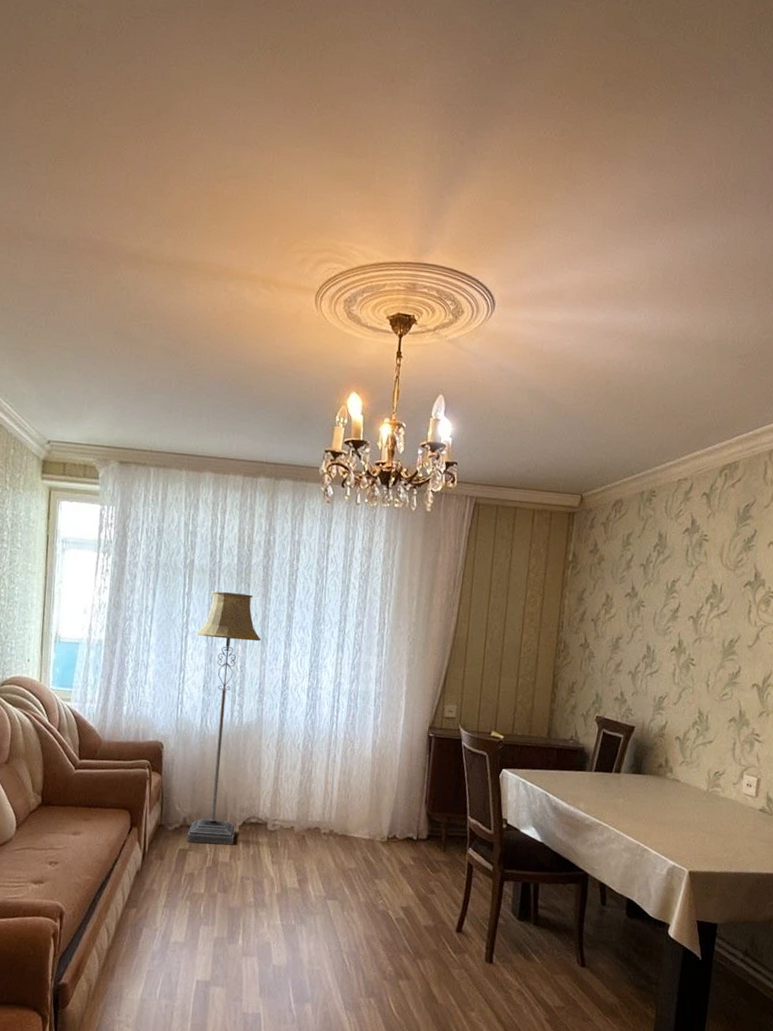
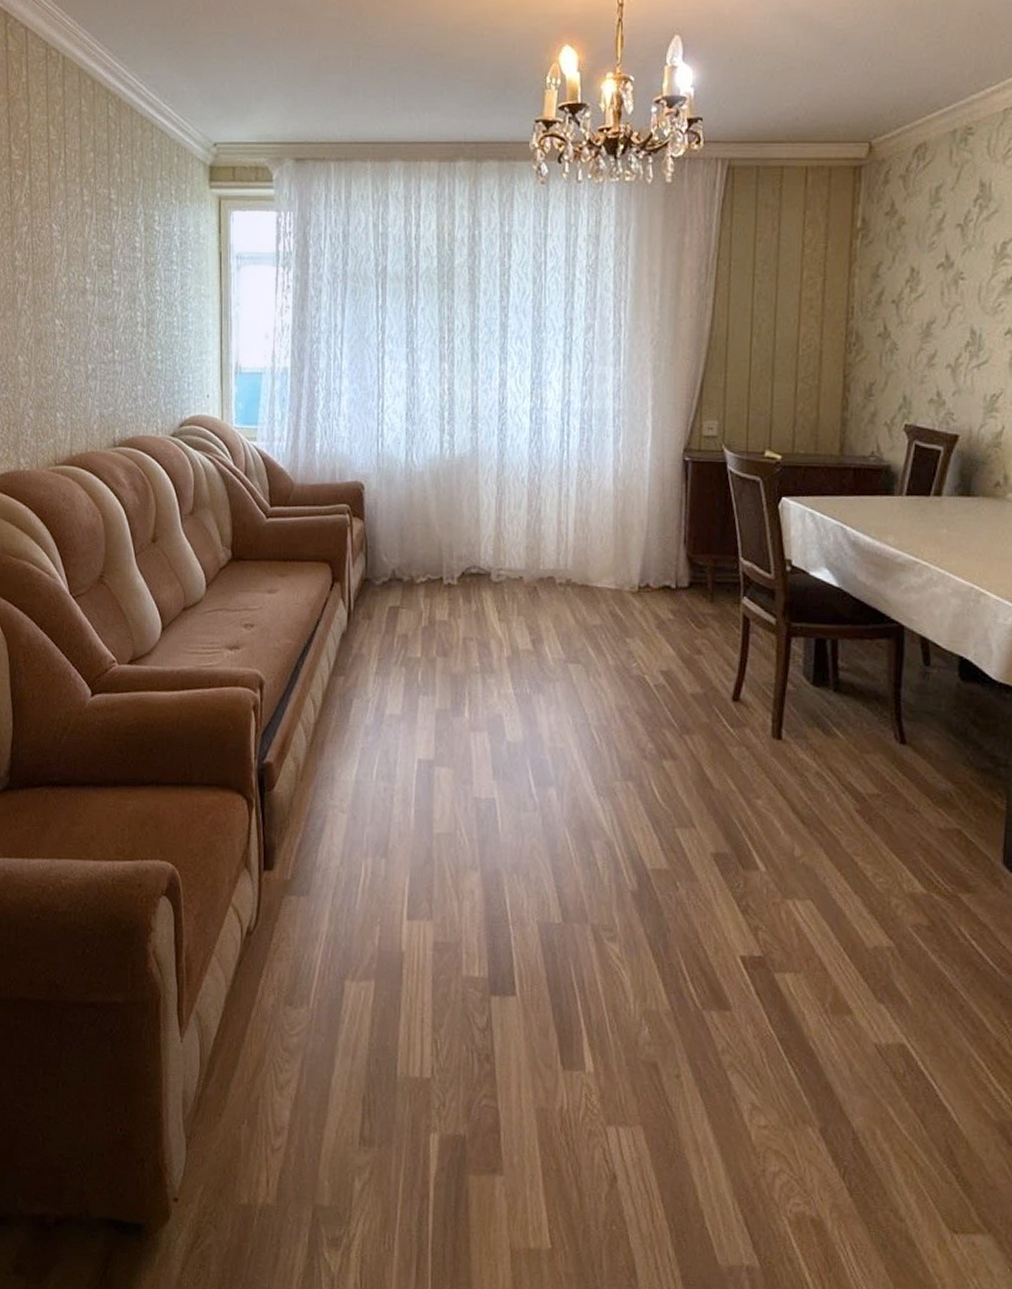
floor lamp: present [187,591,261,845] -> none [394,302,470,601]

